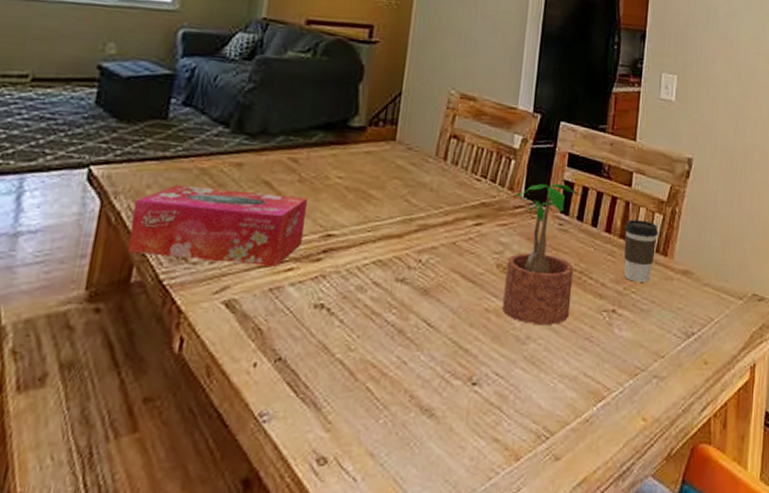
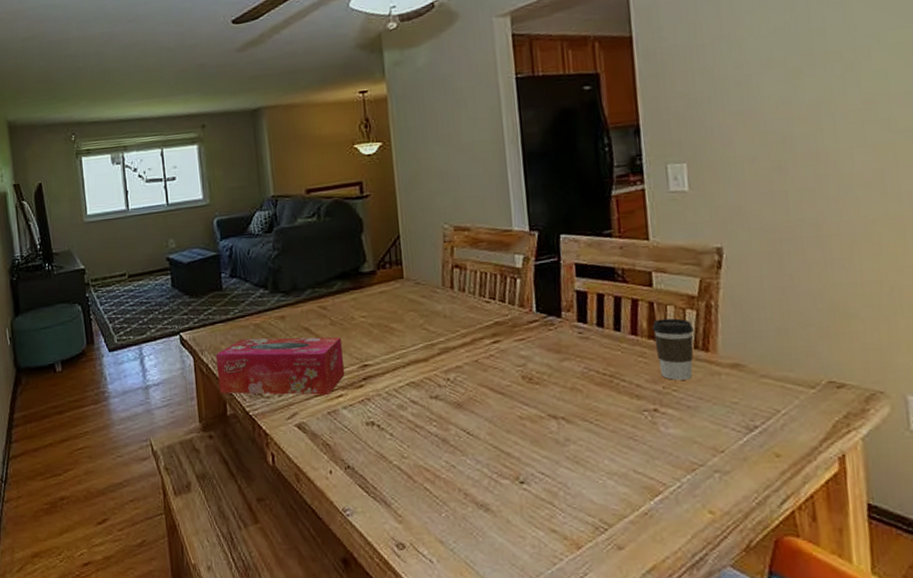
potted plant: present [502,183,585,326] -> none [522,294,607,428]

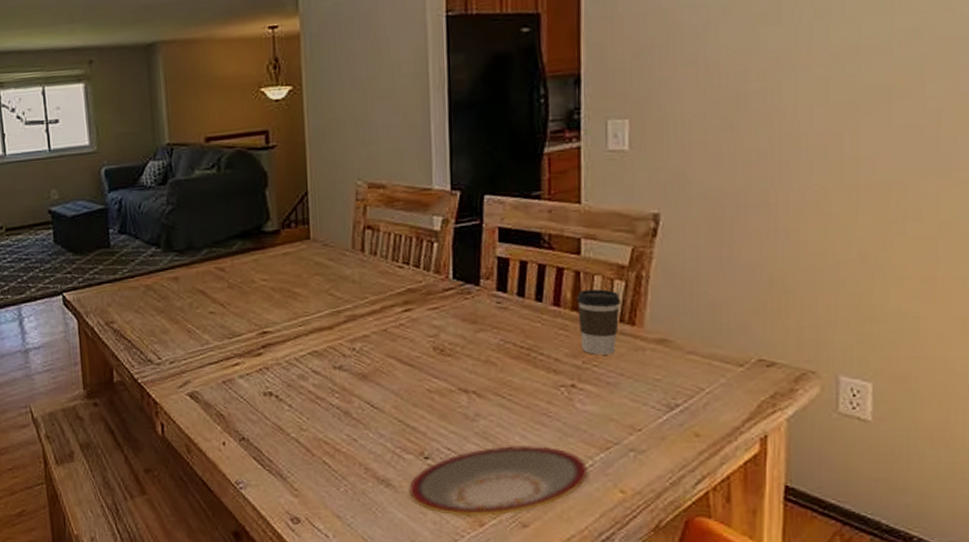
tissue box: present [215,337,345,395] -> none [101,300,243,363]
plate: none [506,468,677,540] -> present [408,445,588,517]

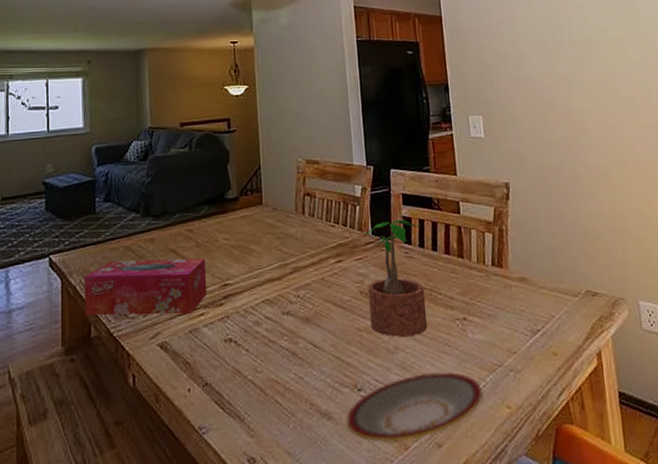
tissue box: none [101,300,243,363] -> present [83,258,207,316]
potted plant: none [438,261,523,403] -> present [361,220,428,337]
coffee cup: present [577,289,621,355] -> none [461,240,492,293]

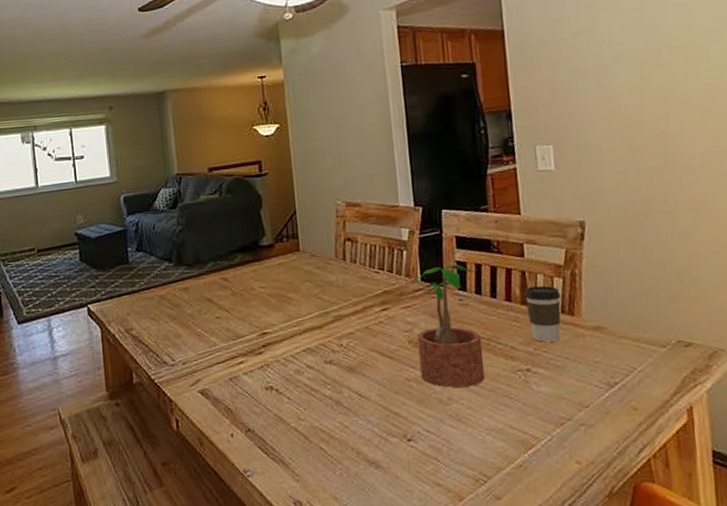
tissue box: present [83,258,207,316] -> none [122,307,246,363]
plate: present [346,372,483,443] -> none [395,424,548,493]
coffee cup: none [461,240,492,293] -> present [525,285,561,342]

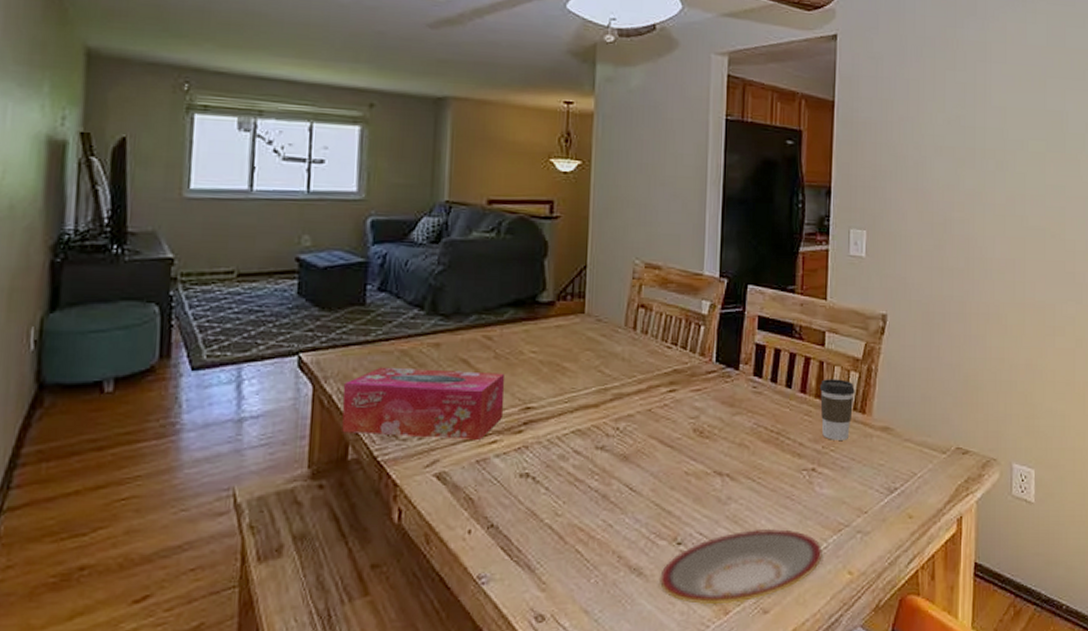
tissue box: none [122,307,246,363] -> present [342,367,505,440]
plate: none [395,424,548,493] -> present [658,528,822,605]
potted plant: present [408,264,485,388] -> none [702,347,777,486]

